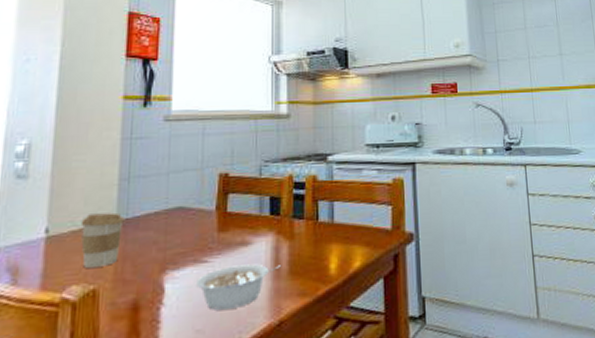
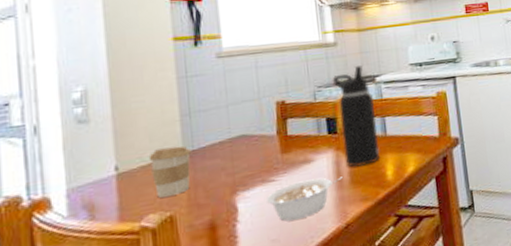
water bottle: none [281,142,323,256] -> present [332,66,379,167]

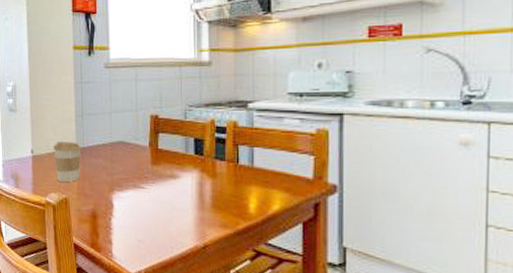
legume: present [267,176,344,221] -> none [137,194,206,228]
water bottle: present [332,66,379,167] -> none [203,89,243,193]

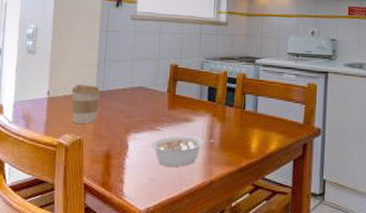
legume: none [137,194,206,228] -> present [151,135,215,167]

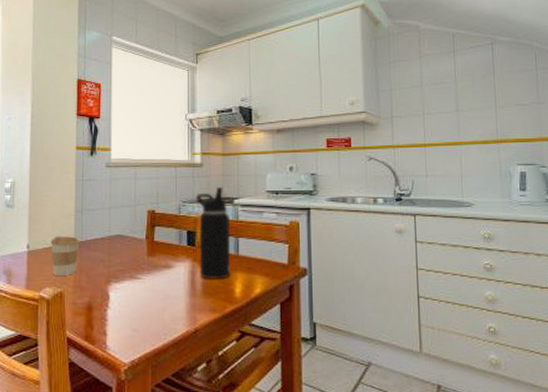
legume: present [151,135,215,167] -> none [132,283,197,316]
water bottle: none [218,46,251,135] -> present [195,187,230,279]

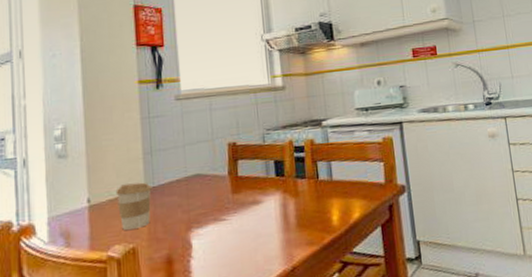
water bottle: present [195,187,230,279] -> none [280,109,325,211]

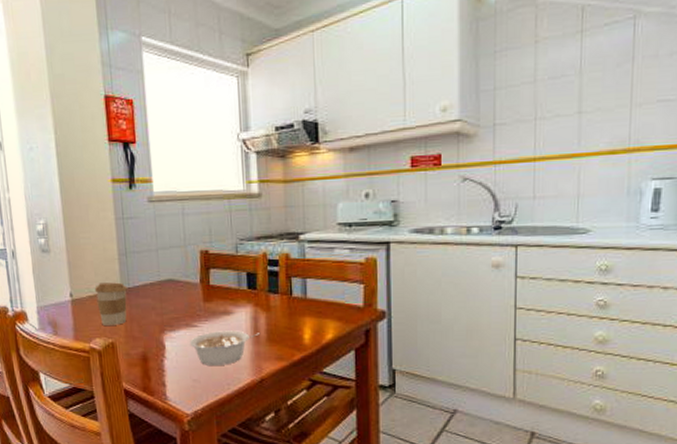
legume: none [218,219,290,260] -> present [190,330,261,365]

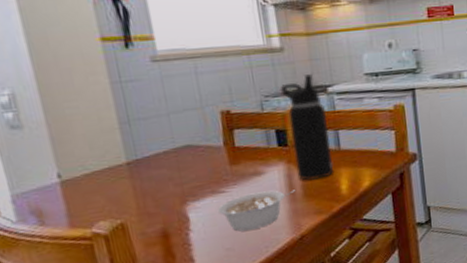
coffee cup: present [94,282,127,325] -> none [91,154,138,206]
water bottle: none [254,221,297,325] -> present [280,74,333,181]

